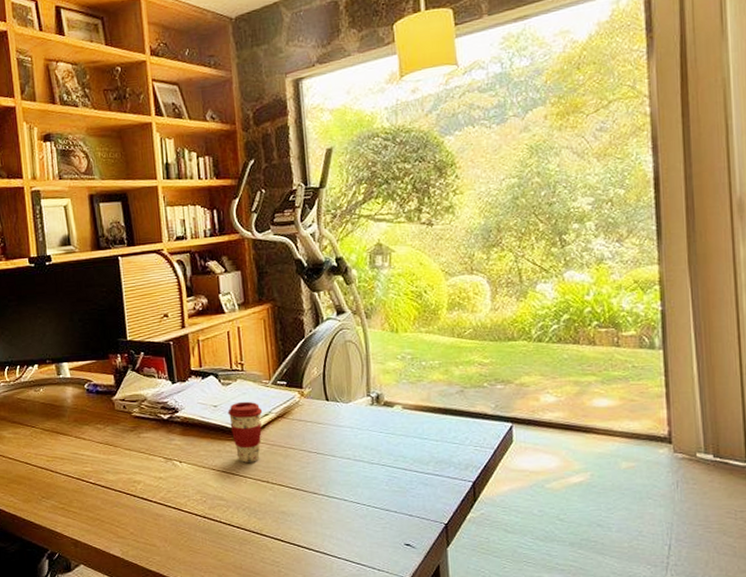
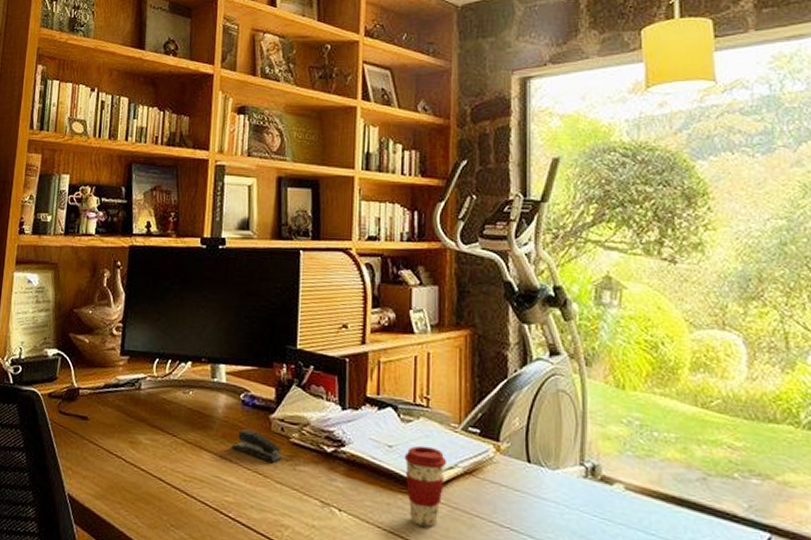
stapler: none [82,411,127,435] -> present [230,428,282,463]

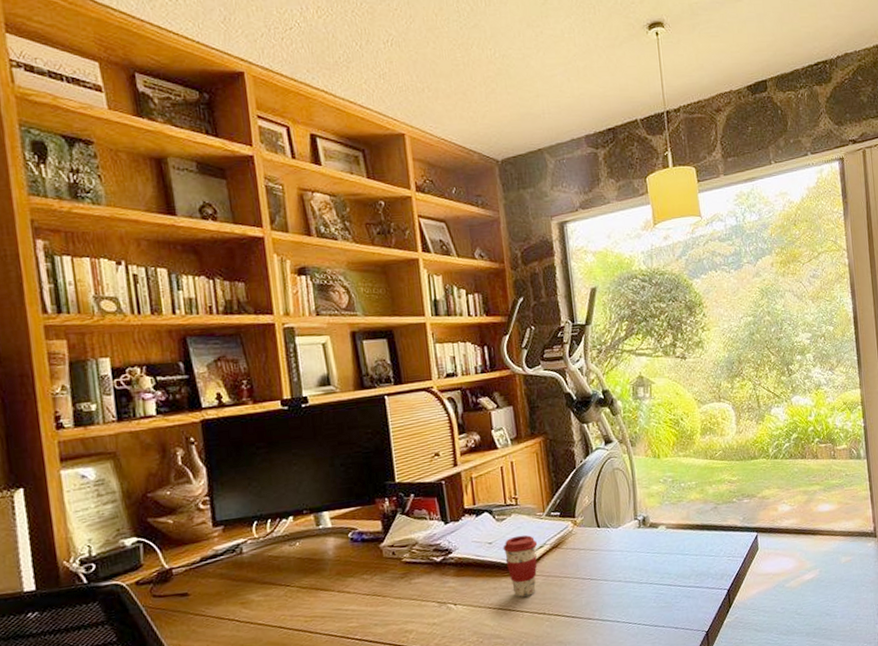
stapler: present [230,428,282,463] -> none [346,560,397,584]

